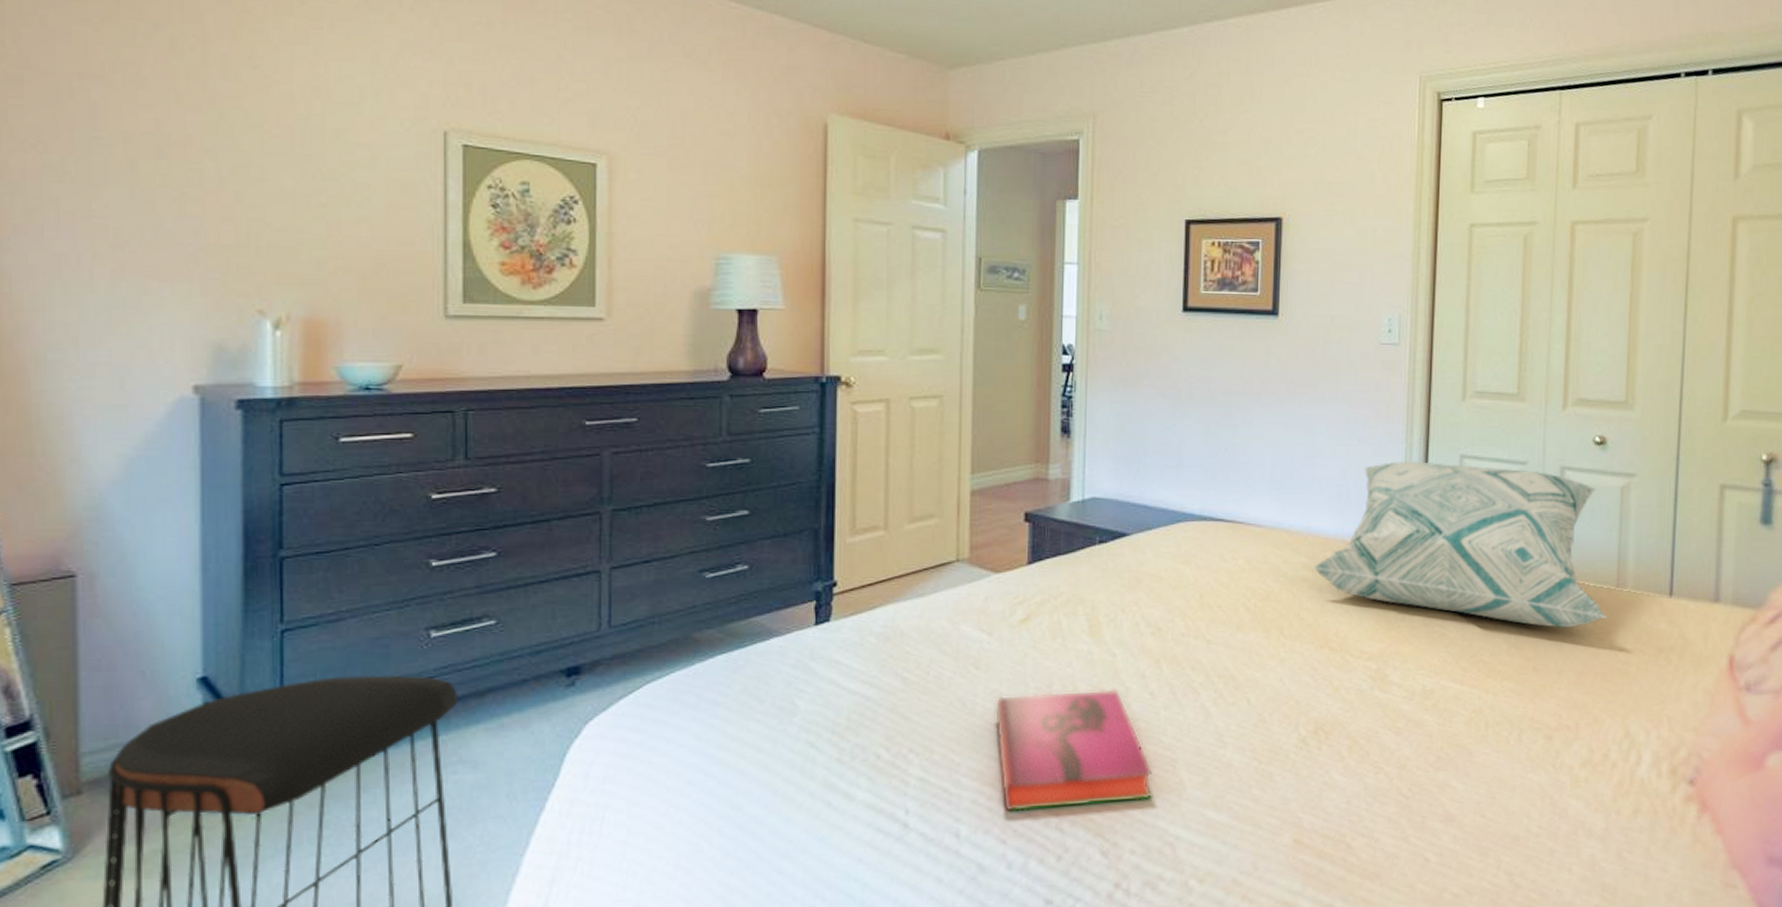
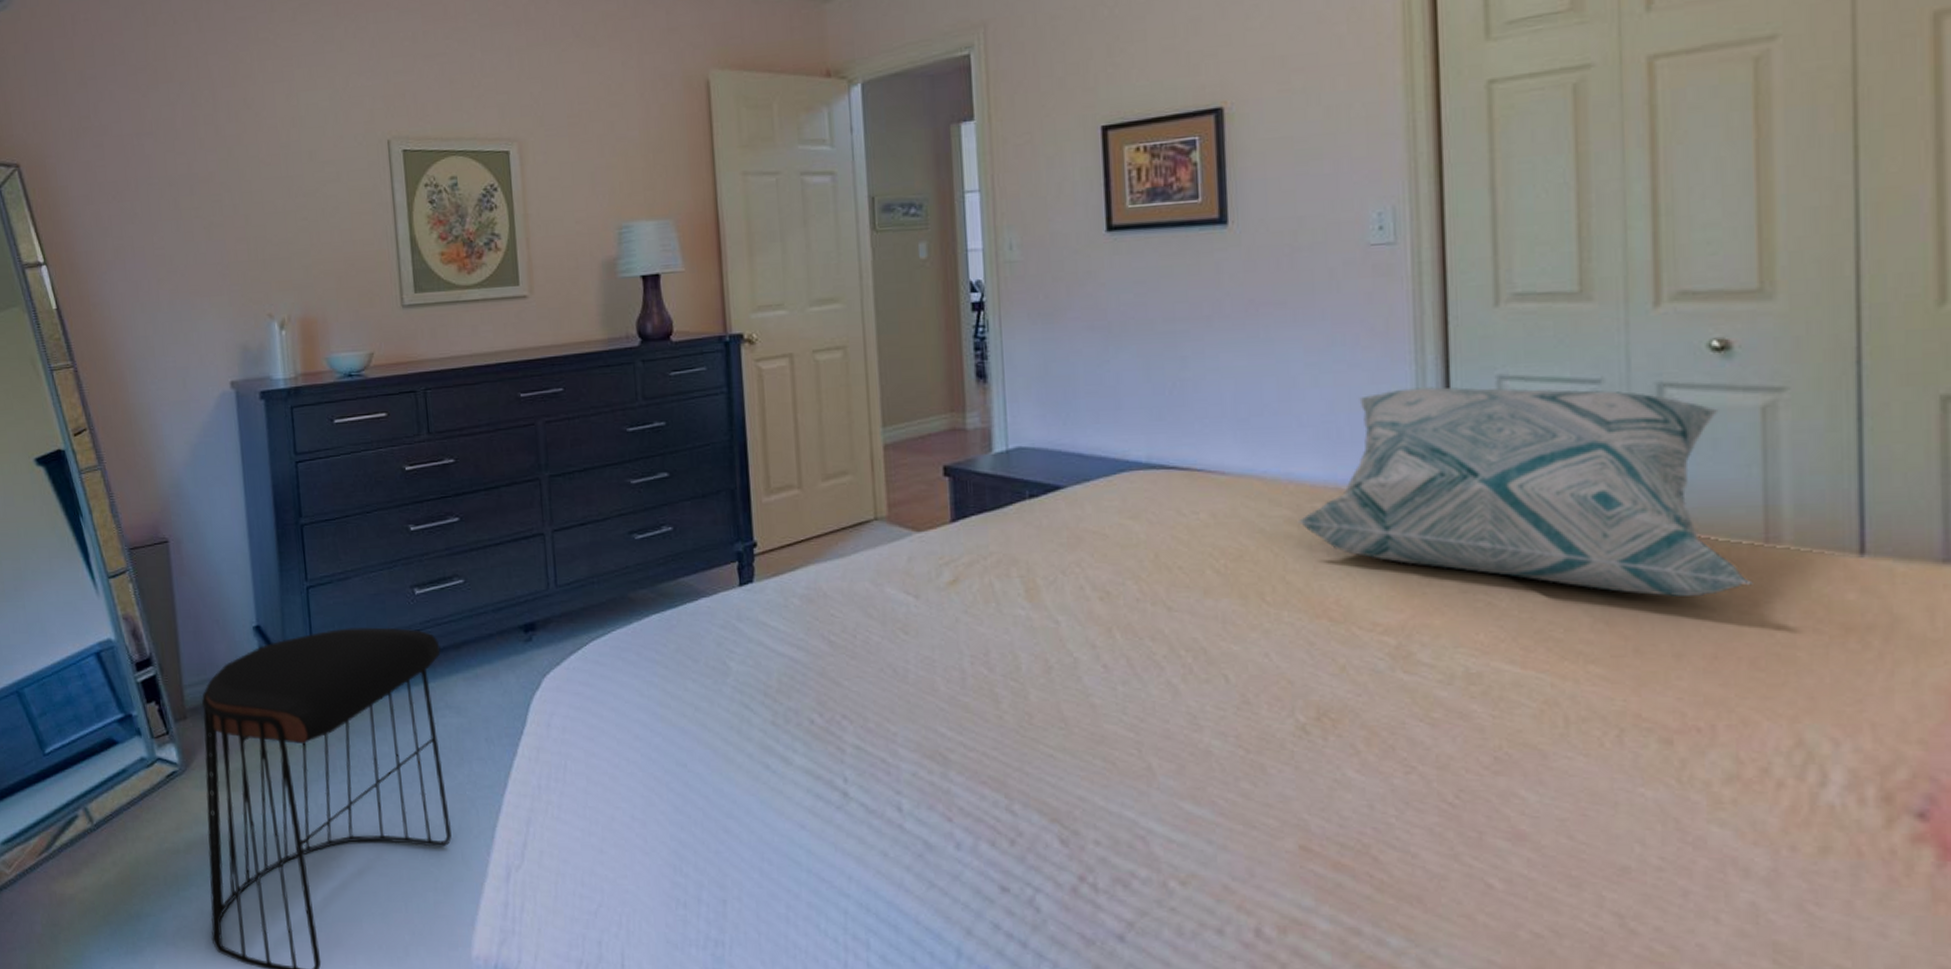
hardback book: present [994,689,1154,813] -> none [927,659,1117,789]

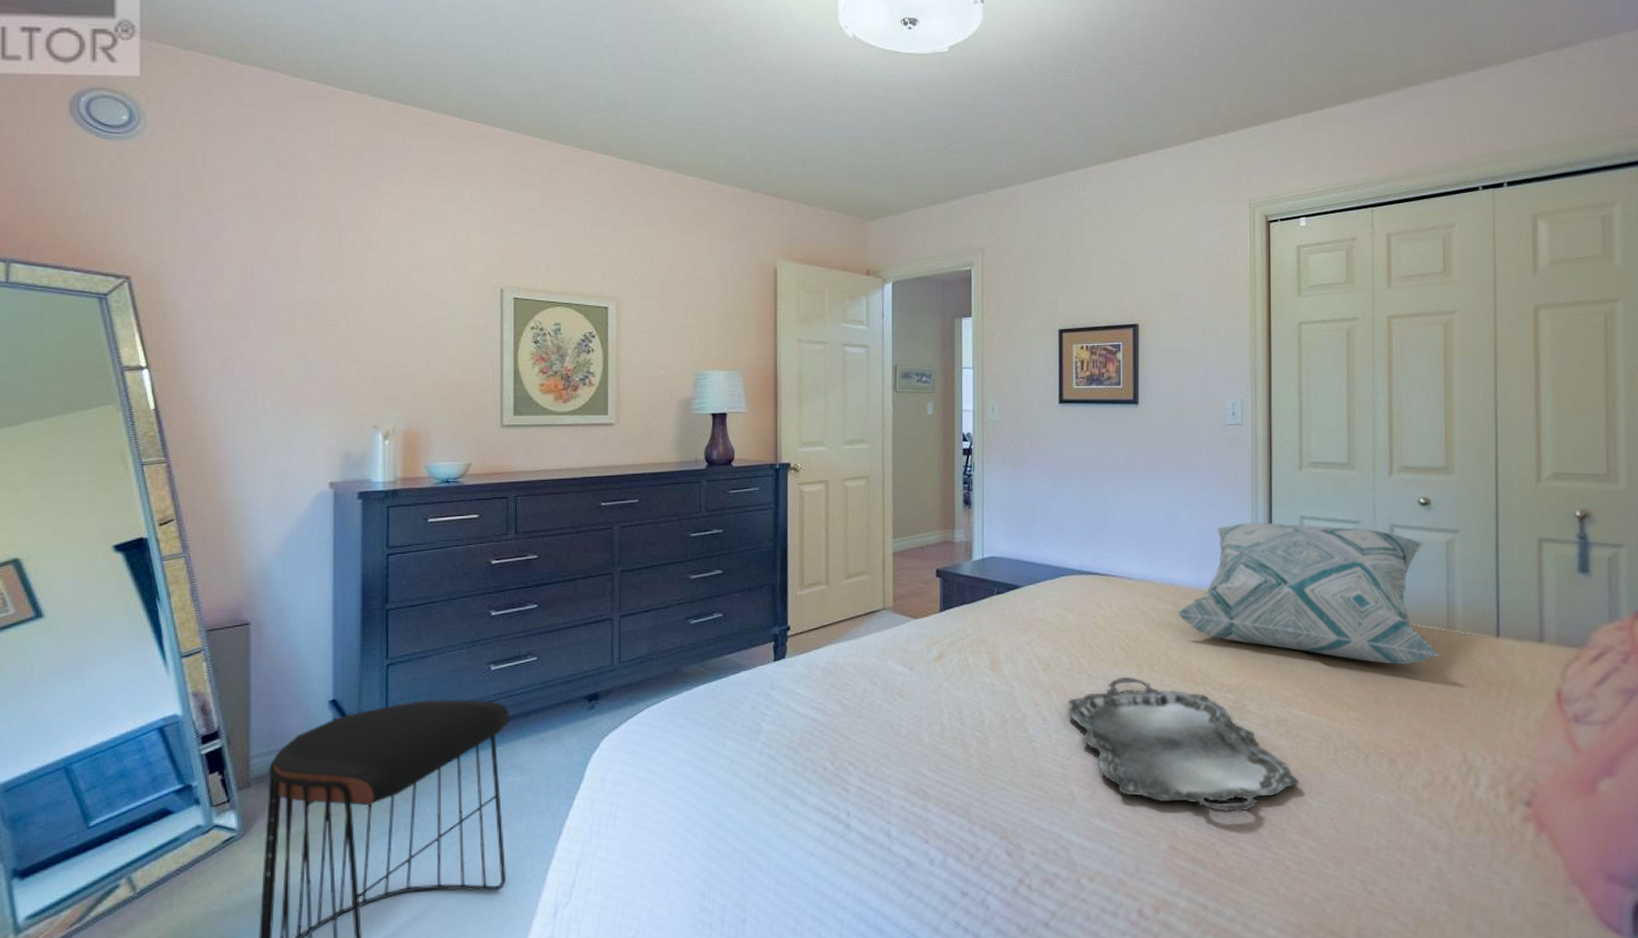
serving tray: none [1137,610,1507,805] -> present [1067,676,1300,813]

